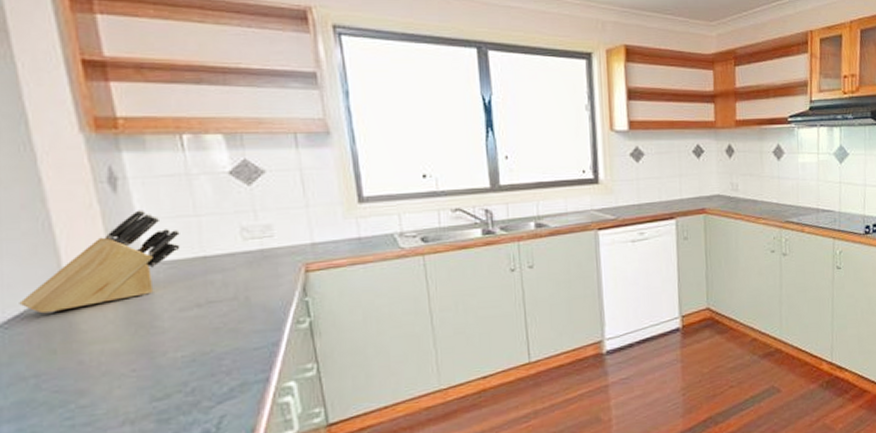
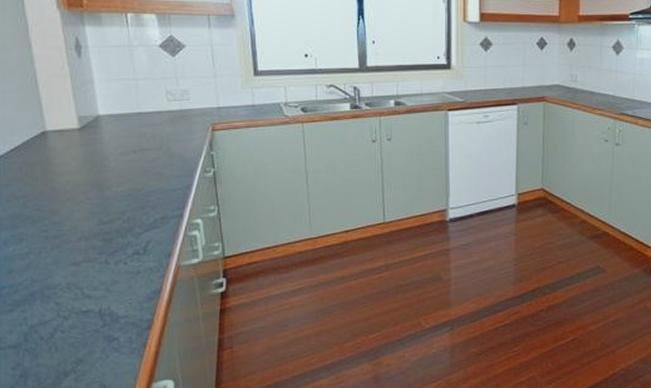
knife block: present [19,210,180,314] -> none [15,73,123,149]

